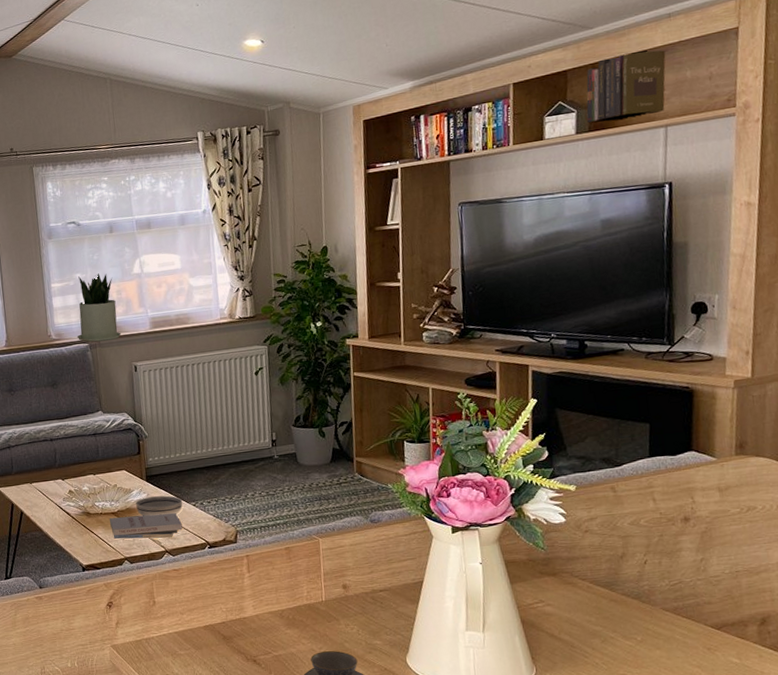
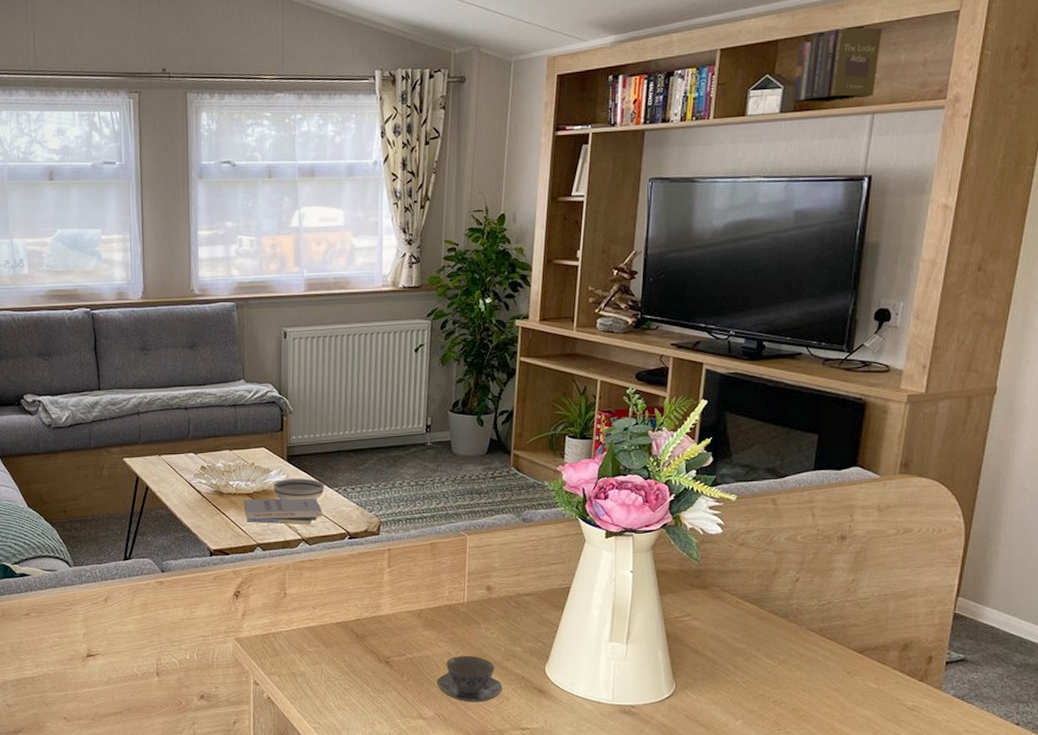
planter: present [77,273,122,343] -> none [222,223,273,302]

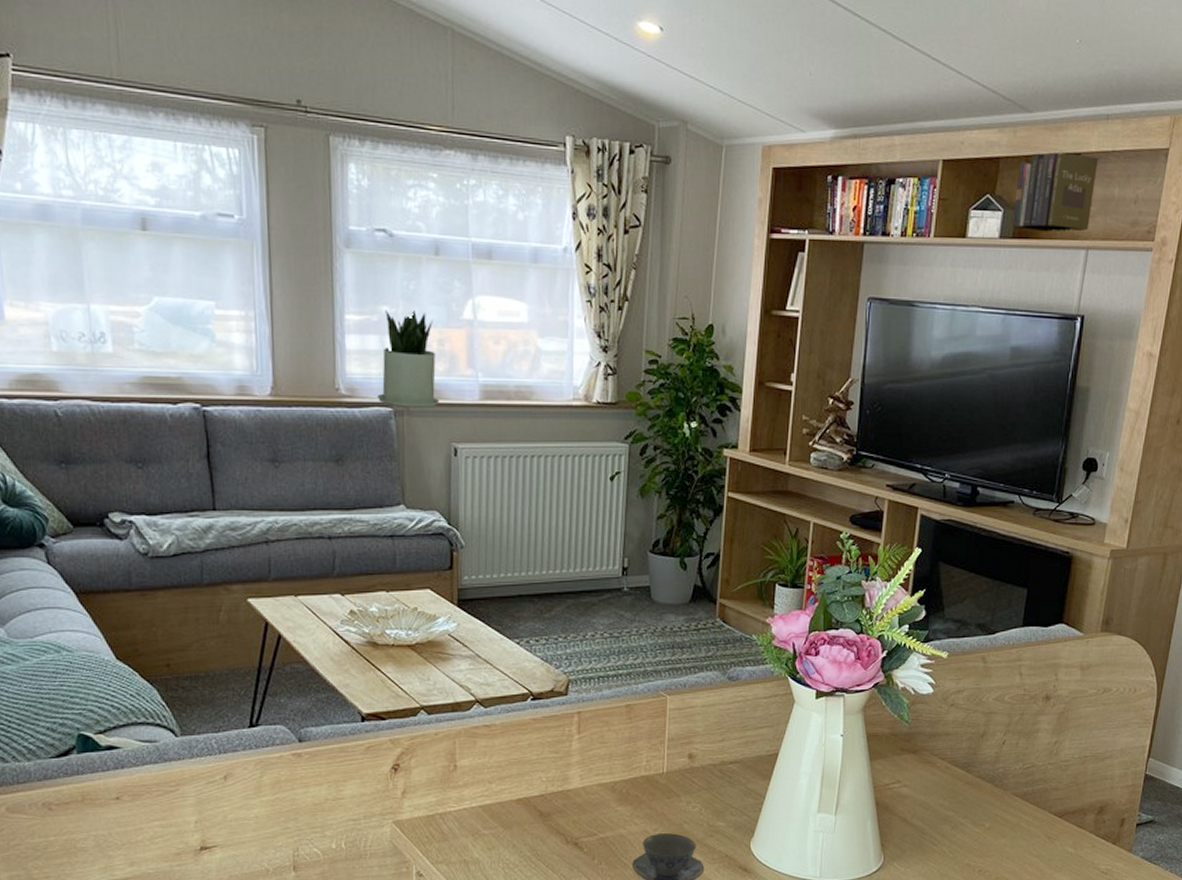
planter: none [222,223,273,302] -> present [376,310,440,409]
books: present [243,497,322,526] -> none [403,650,500,684]
bowl: present [274,478,325,500] -> none [441,627,504,653]

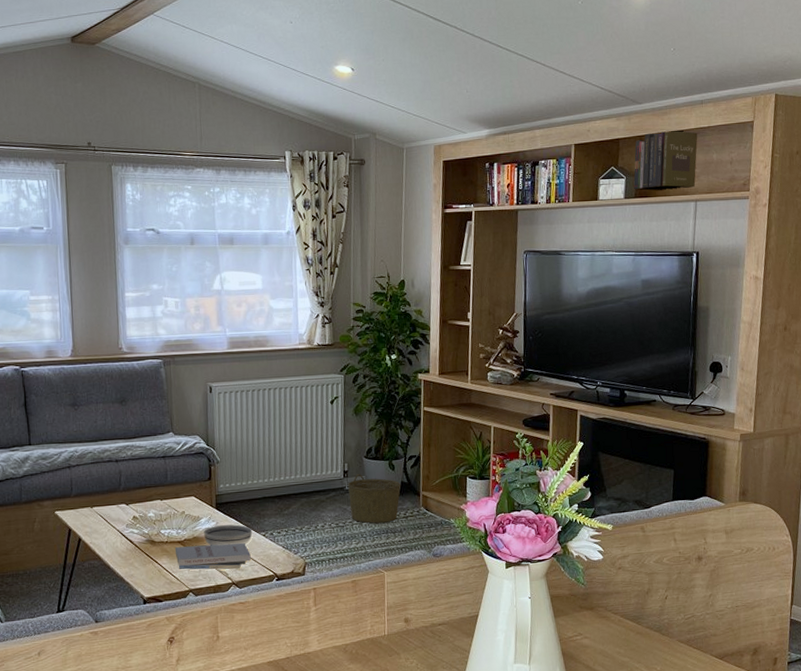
planter: present [376,310,440,409] -> none [150,286,198,359]
books: none [403,650,500,684] -> present [174,542,251,570]
bowl: none [441,627,504,653] -> present [204,524,253,546]
basket: none [627,572,694,635] -> present [348,474,401,524]

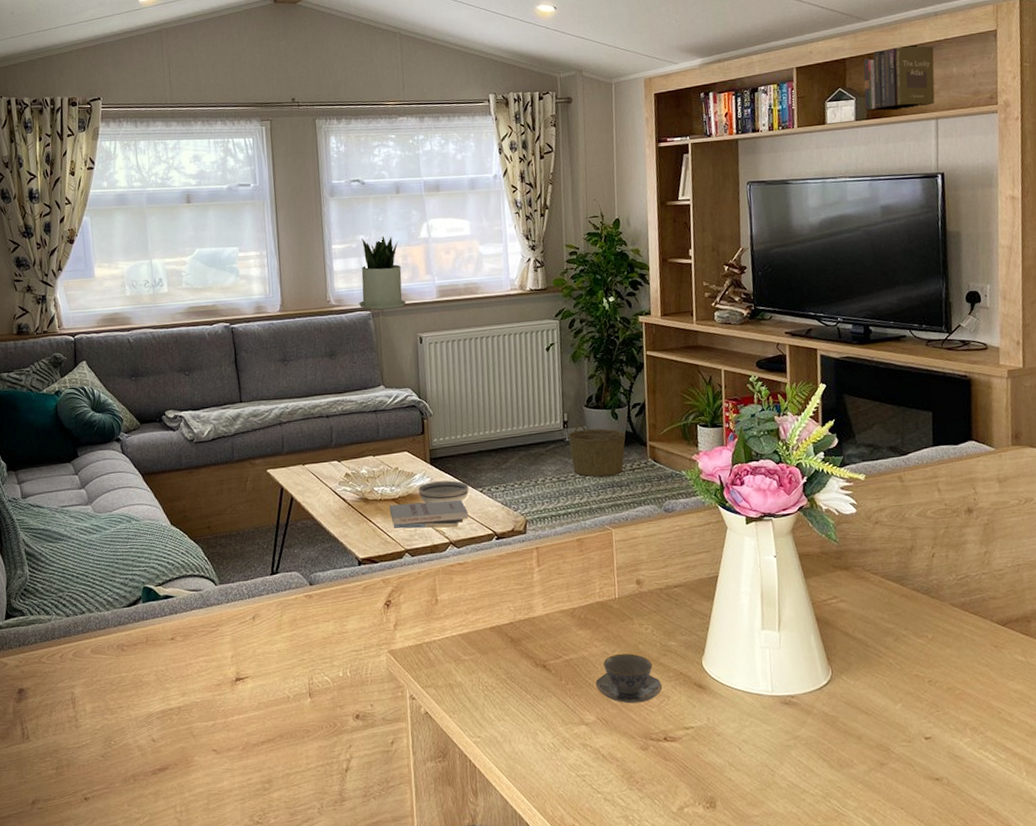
planter: none [150,286,198,359] -> present [358,236,407,310]

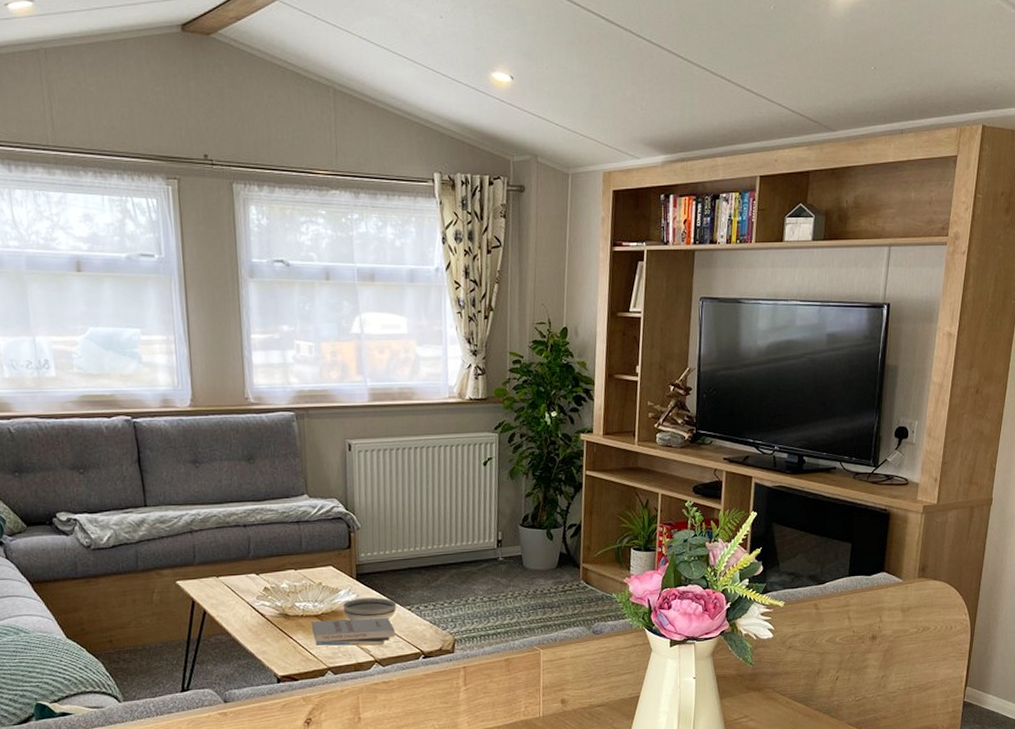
planter: present [358,236,407,310] -> none [280,328,335,412]
basket: present [568,424,626,477] -> none [502,543,560,598]
books: present [863,46,935,111] -> none [823,163,896,233]

